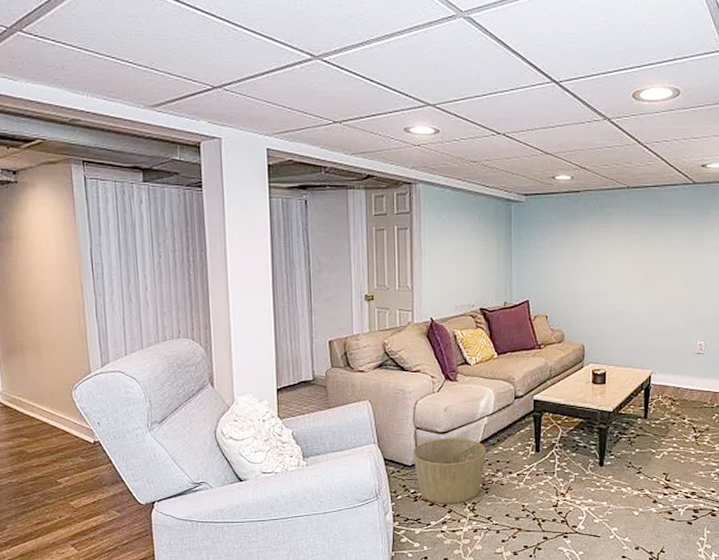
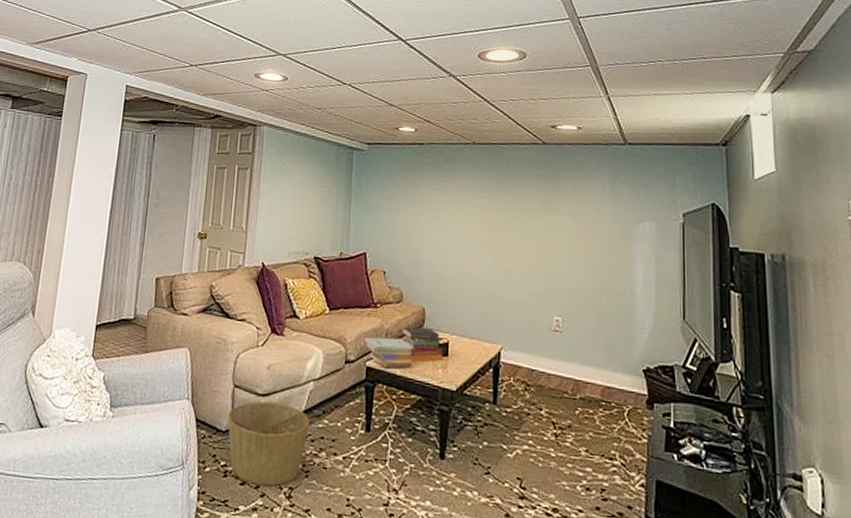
books: none [531,373,575,399] -> present [365,337,414,369]
books: none [565,361,601,392] -> present [403,326,443,363]

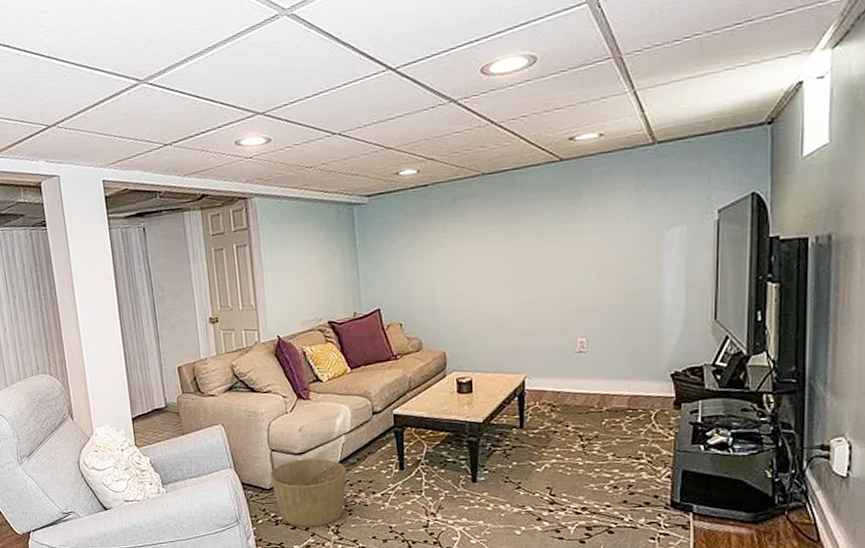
books: present [365,337,414,369] -> none [389,384,438,413]
books: present [403,326,443,363] -> none [425,369,467,403]

